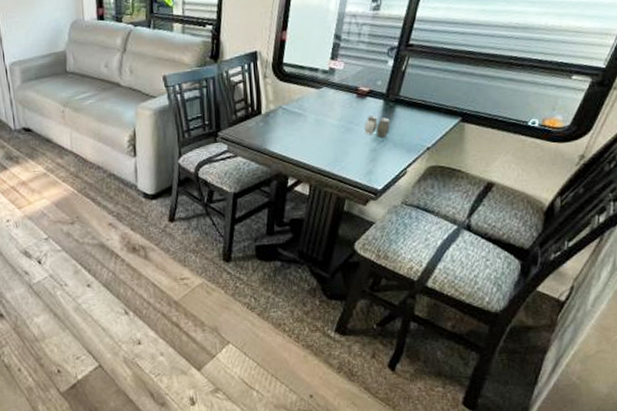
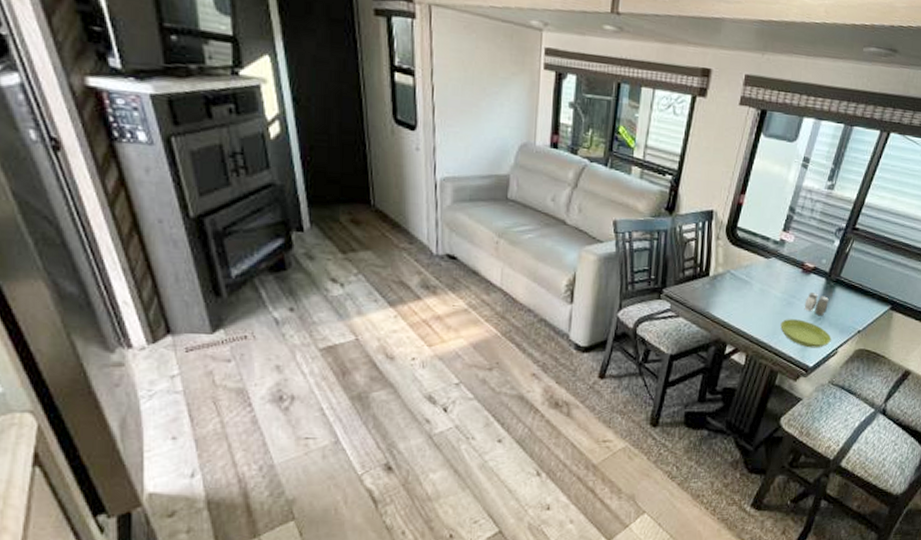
saucer: none [341,144,398,171] -> present [780,319,831,348]

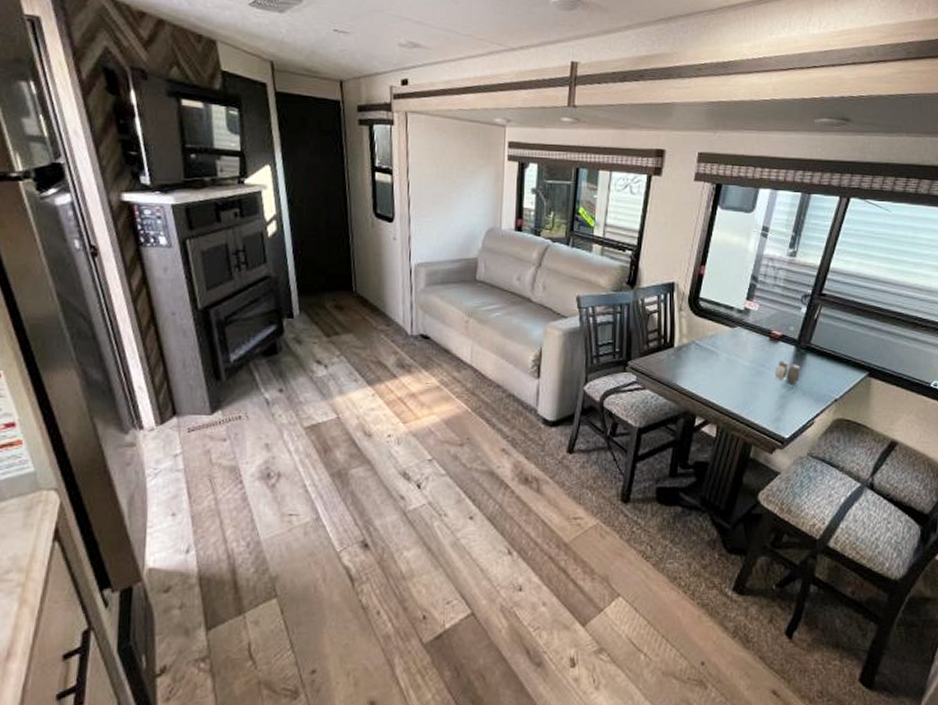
saucer: present [780,319,831,348] -> none [751,389,806,419]

